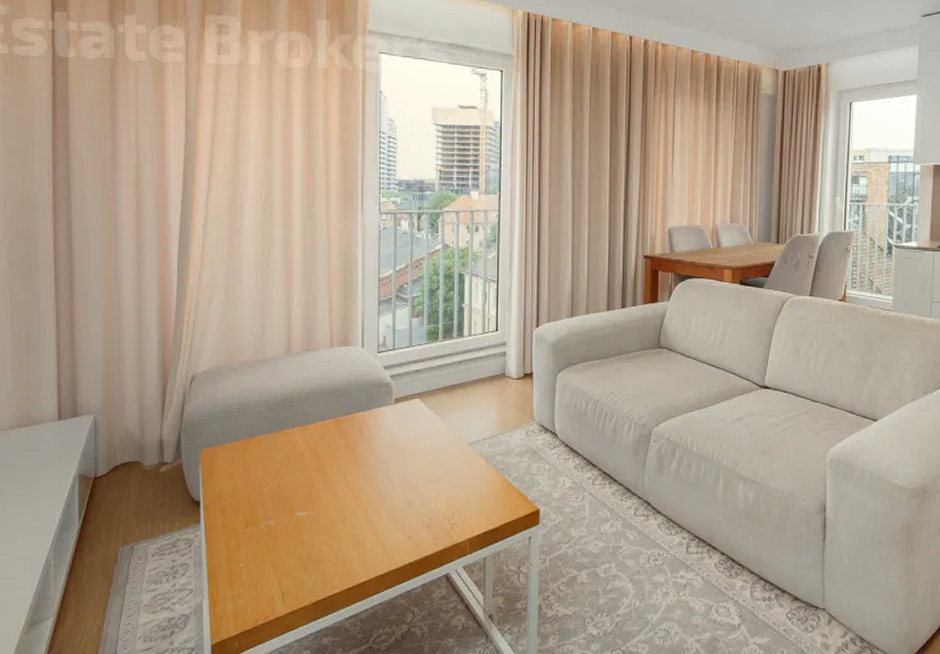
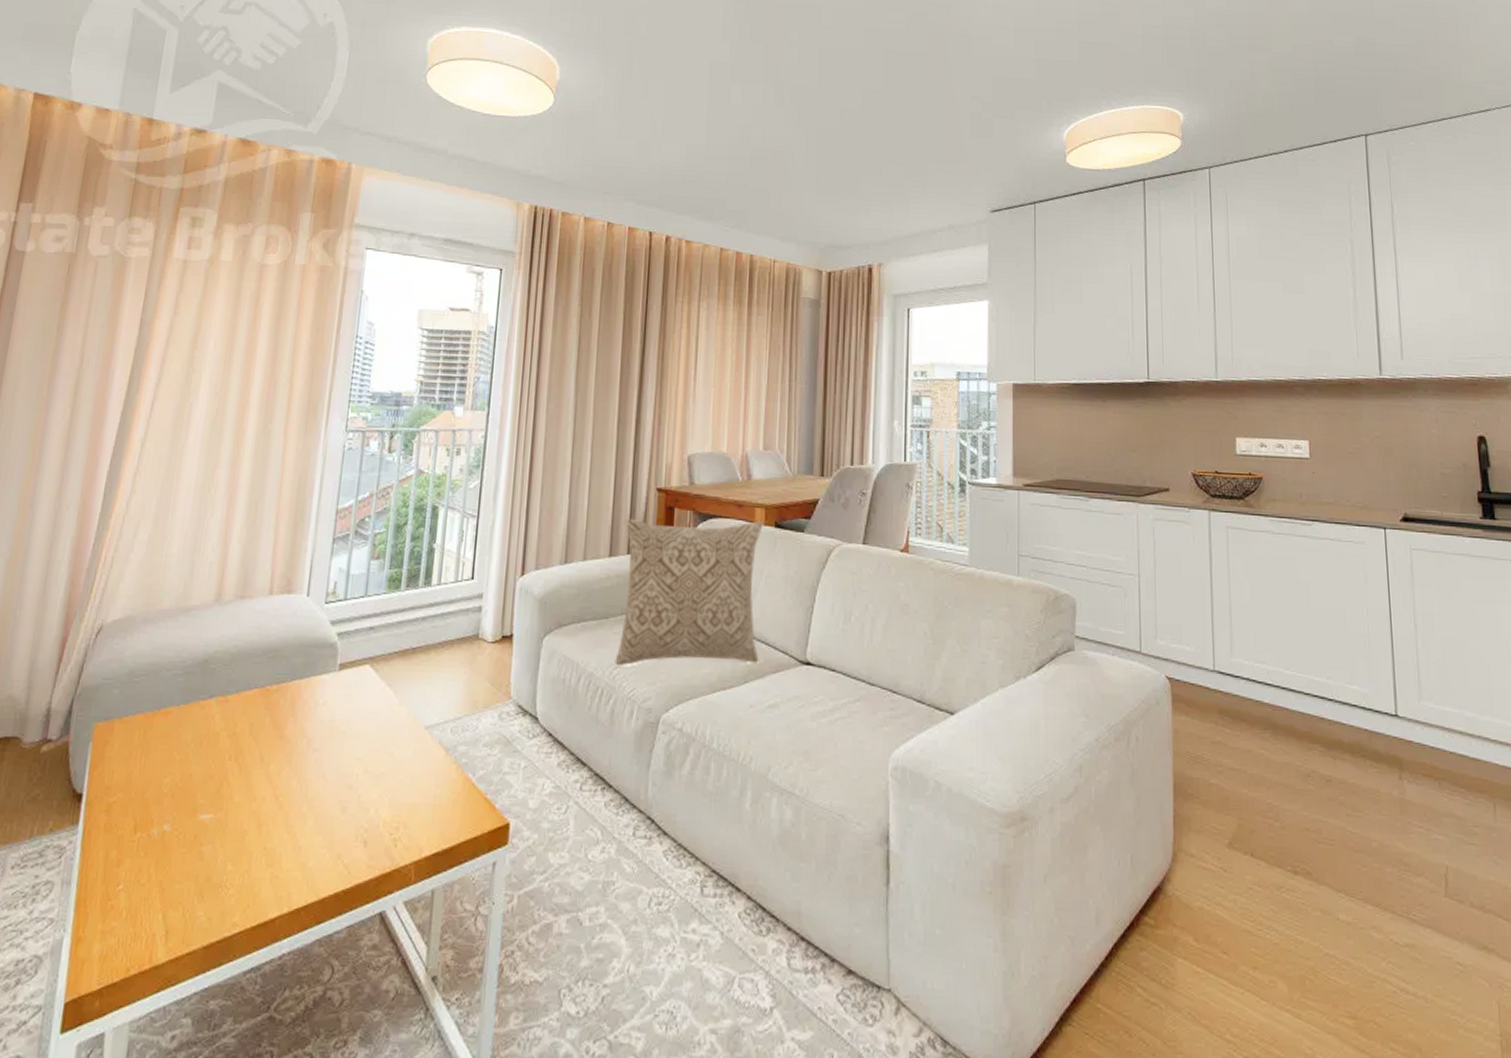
pillow: none [615,280,730,394] -> present [615,518,763,667]

